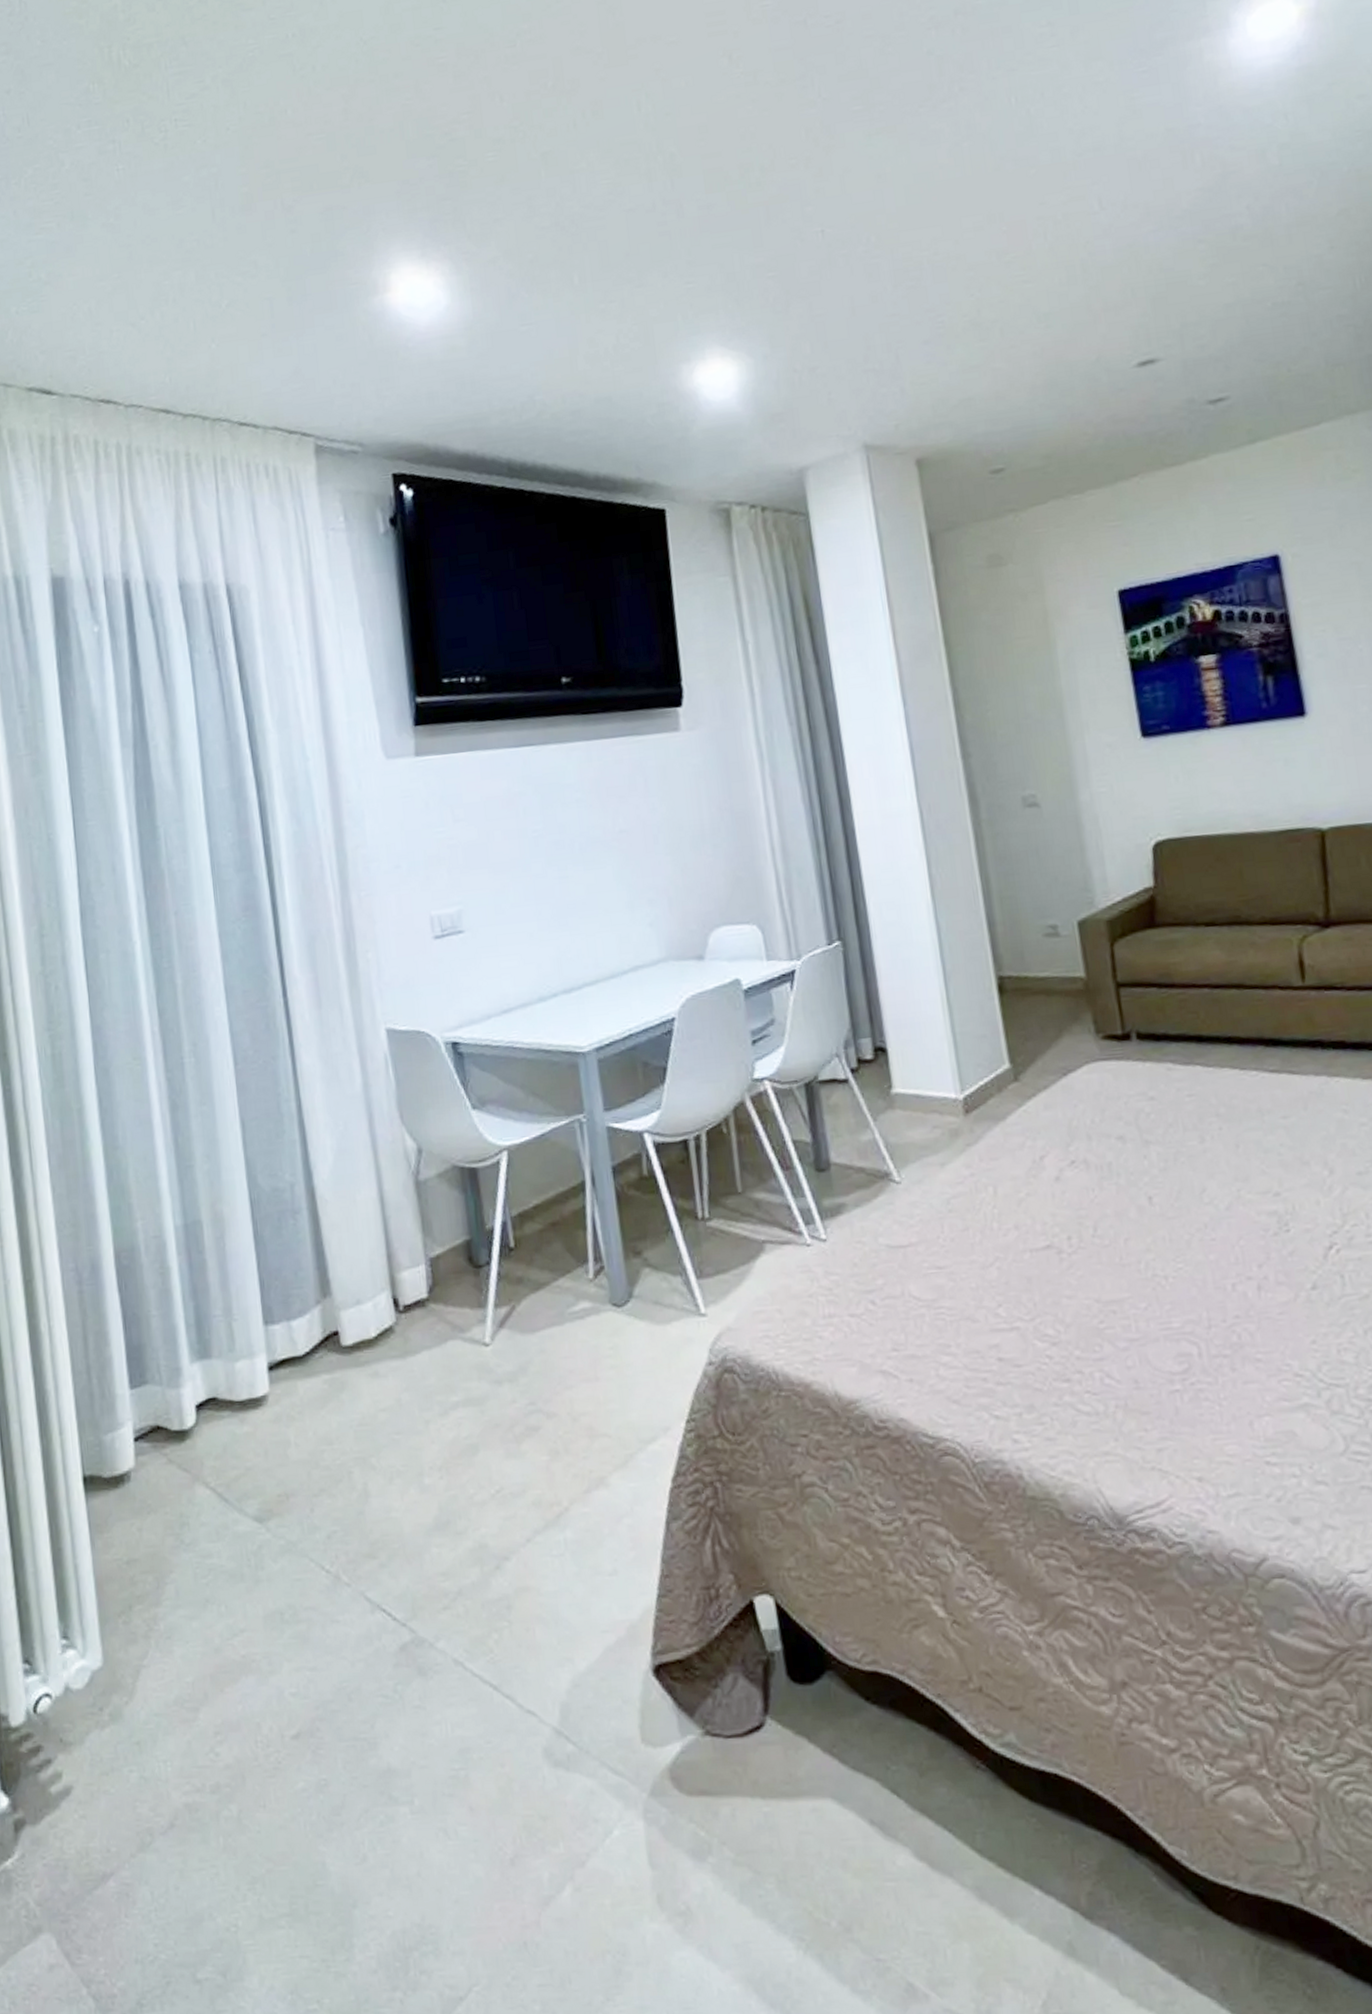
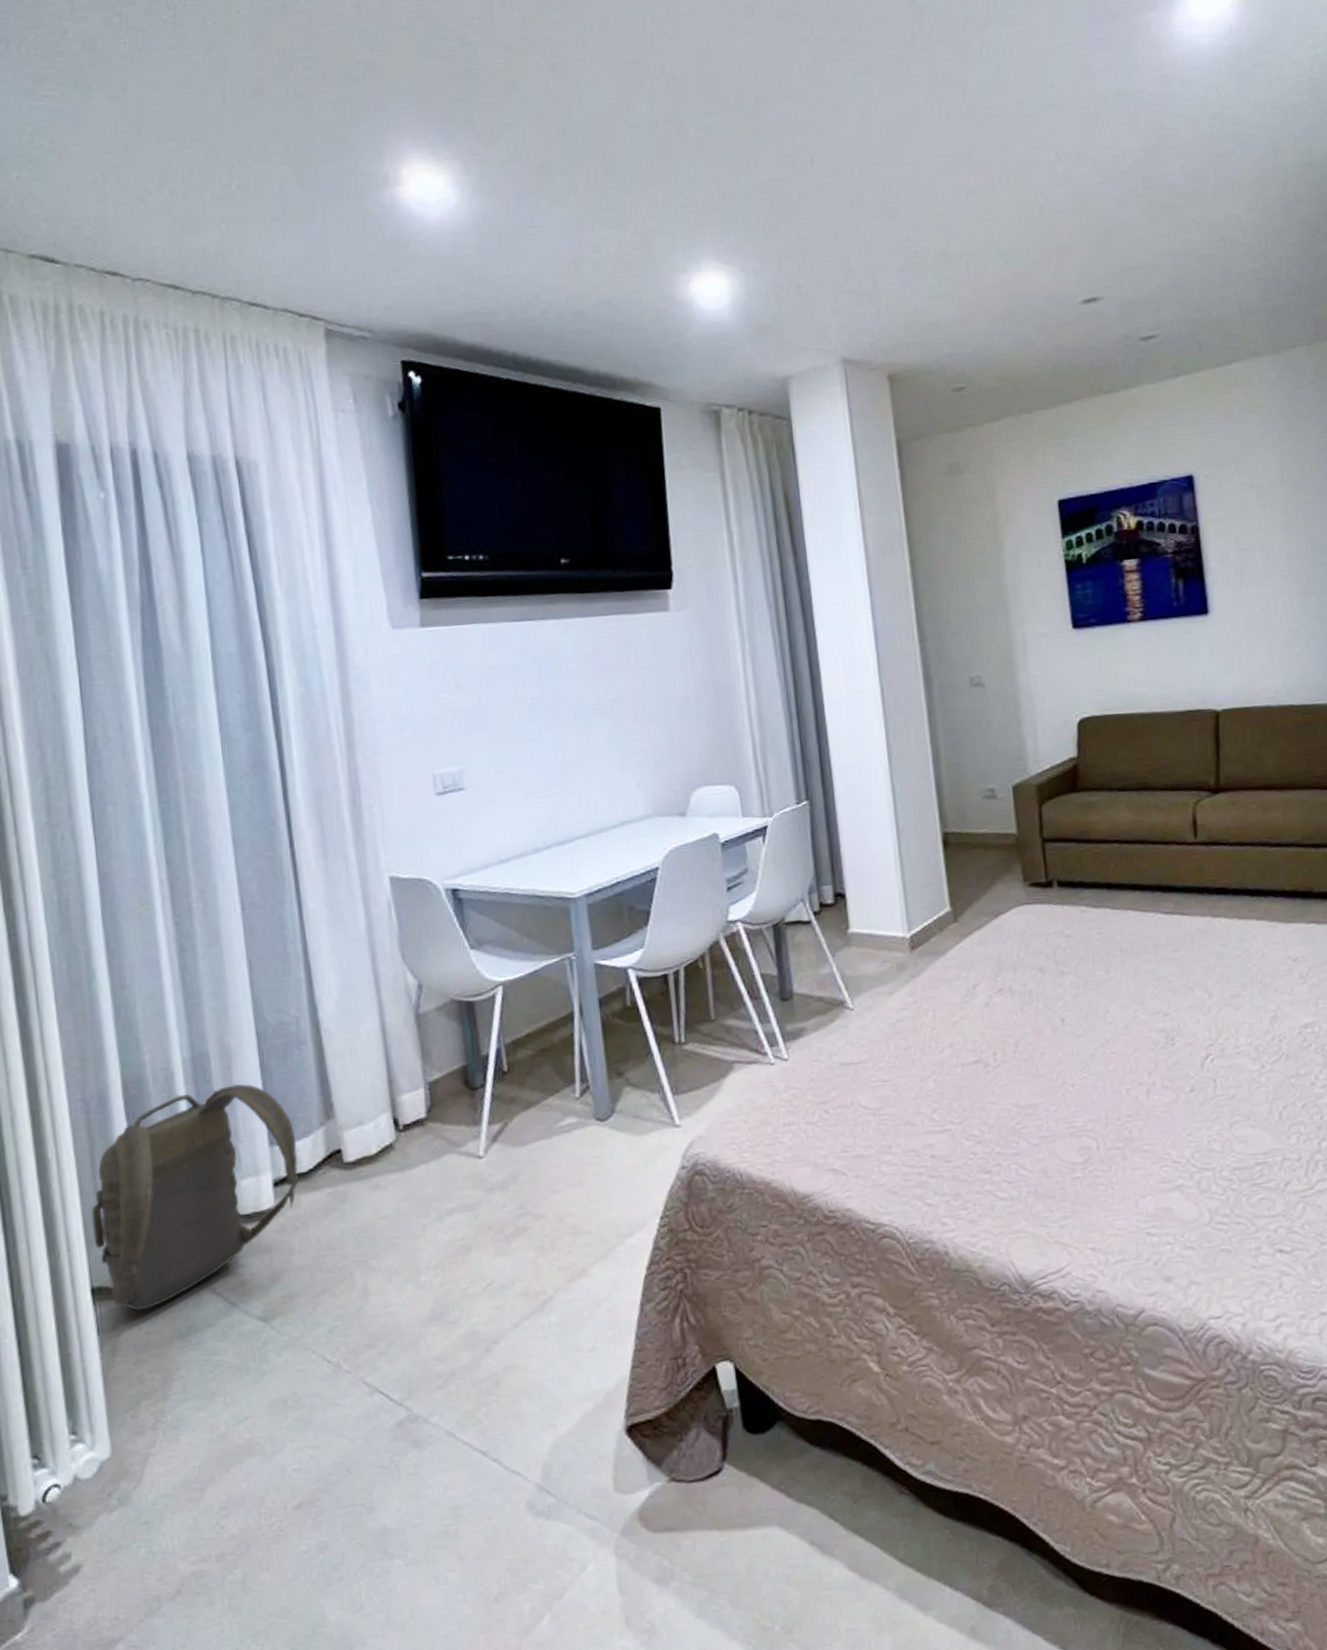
backpack: none [83,1255,296,1504] -> present [91,1084,300,1311]

